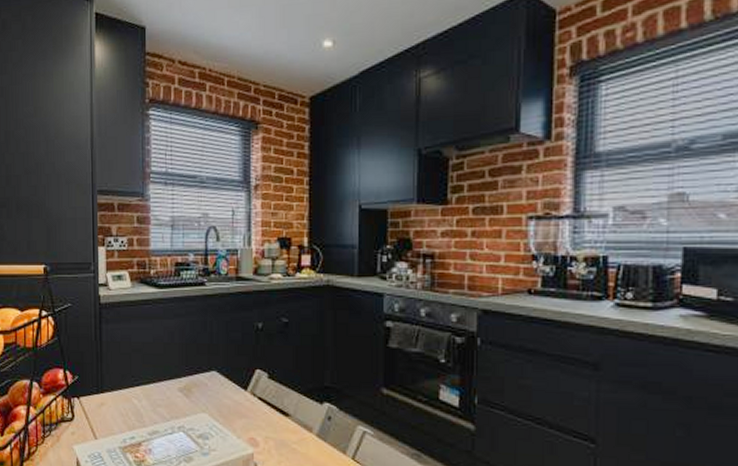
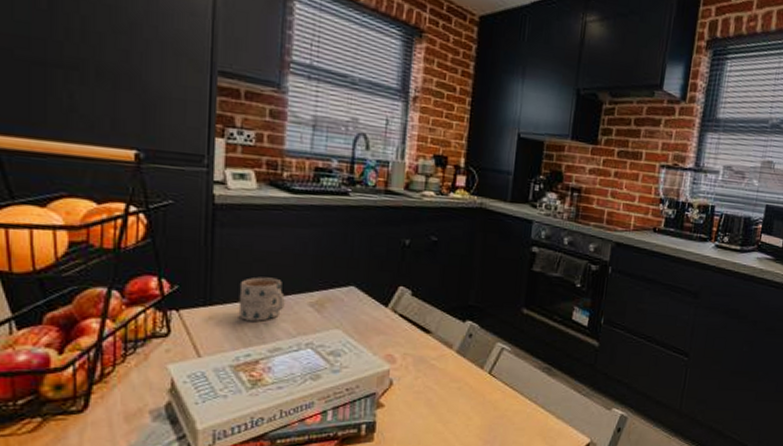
mug: none [122,366,159,406] -> present [238,277,285,321]

